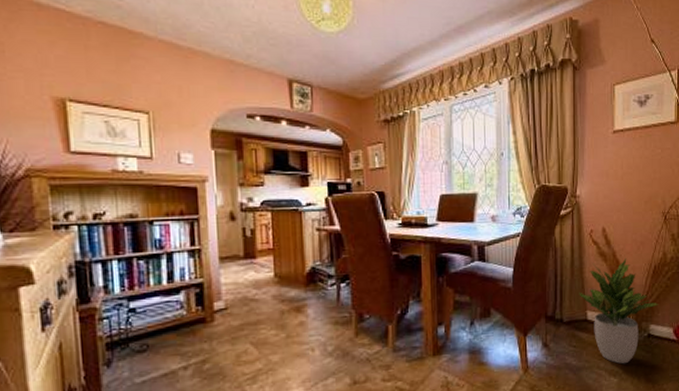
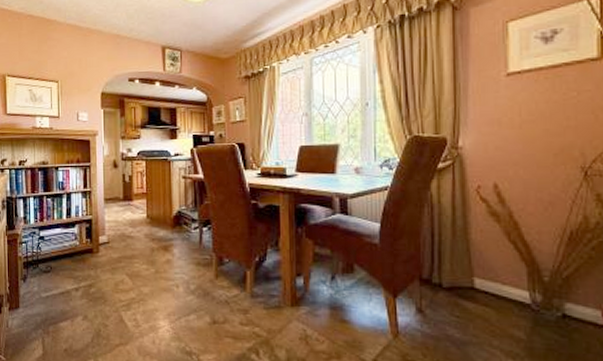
potted plant: present [579,258,658,364] -> none [463,220,578,347]

